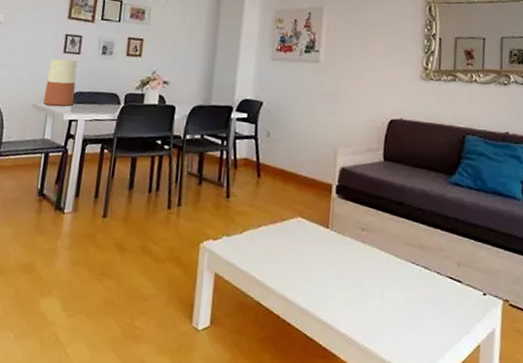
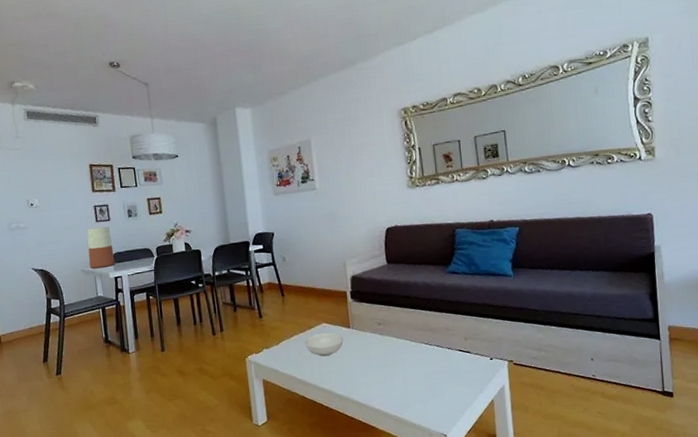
bowl: none [272,228,319,258] -> present [304,332,344,357]

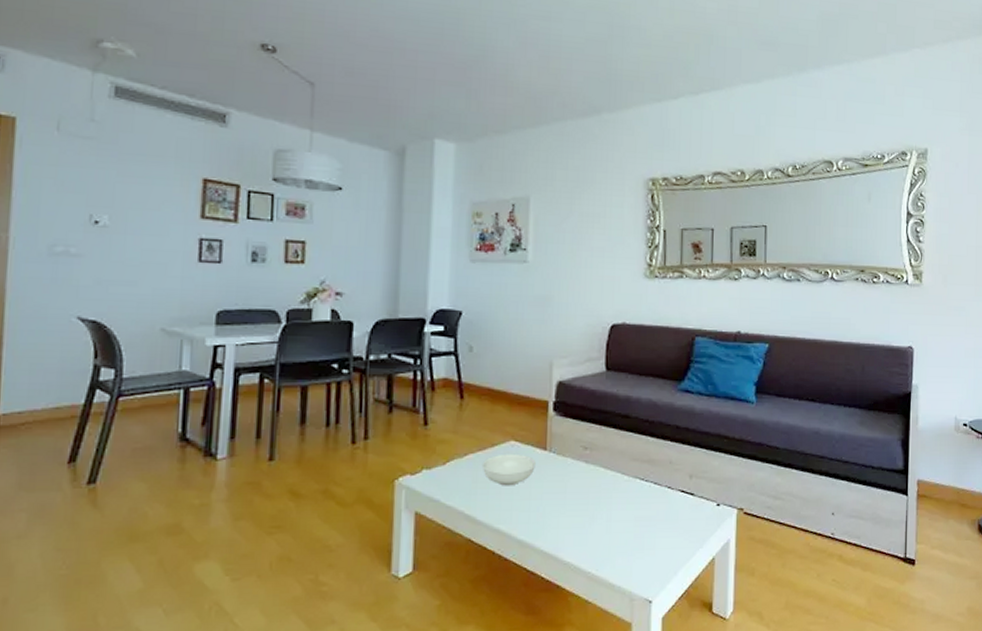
vase: present [87,226,115,269] -> none [176,270,219,330]

